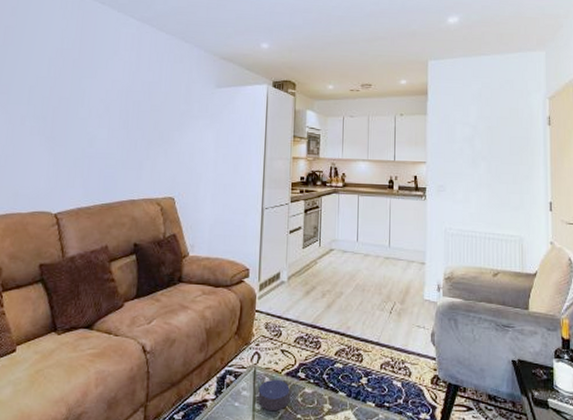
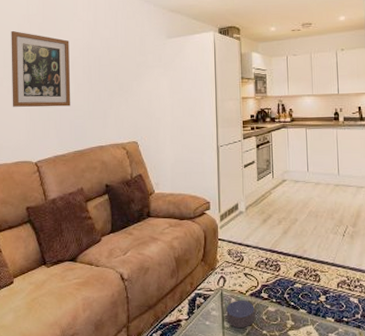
wall art: none [33,64,107,154] -> present [11,30,71,107]

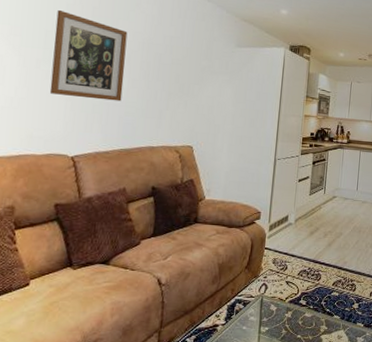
candle: present [226,299,255,328] -> none [263,306,292,332]

